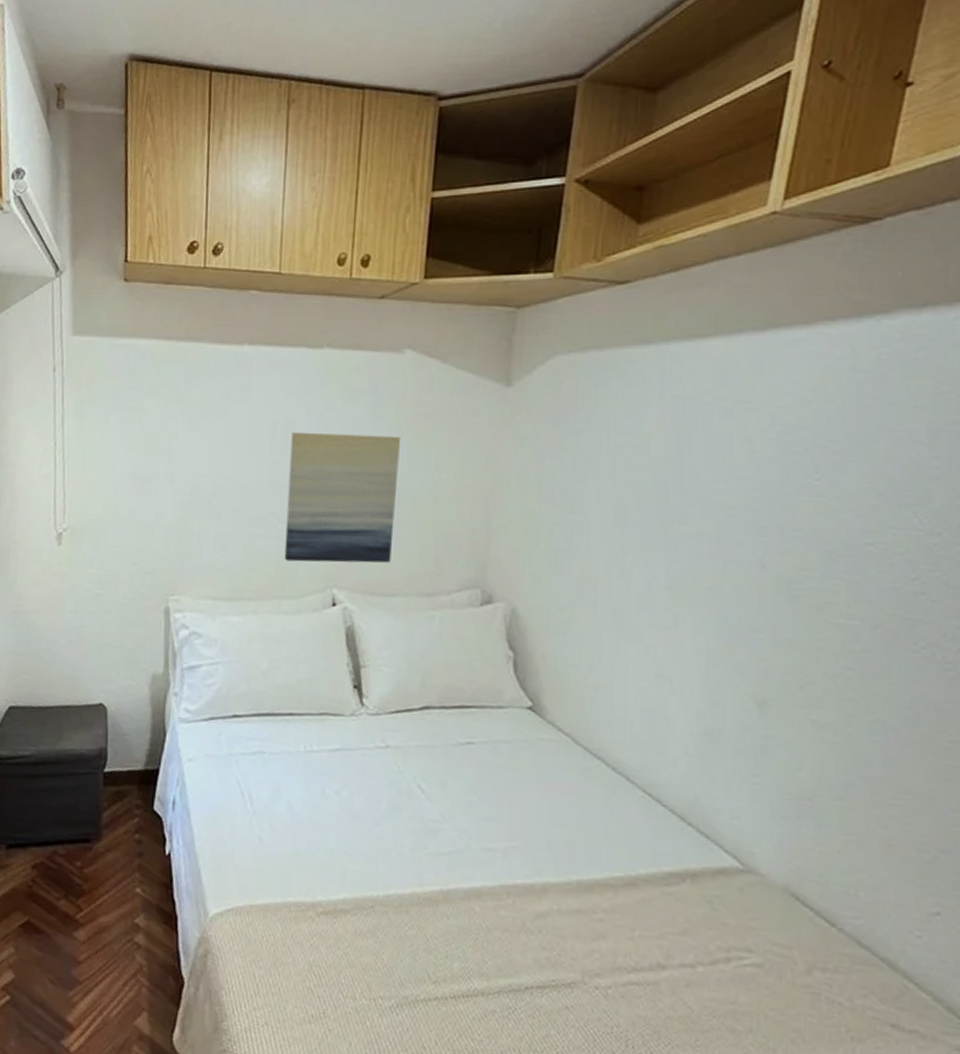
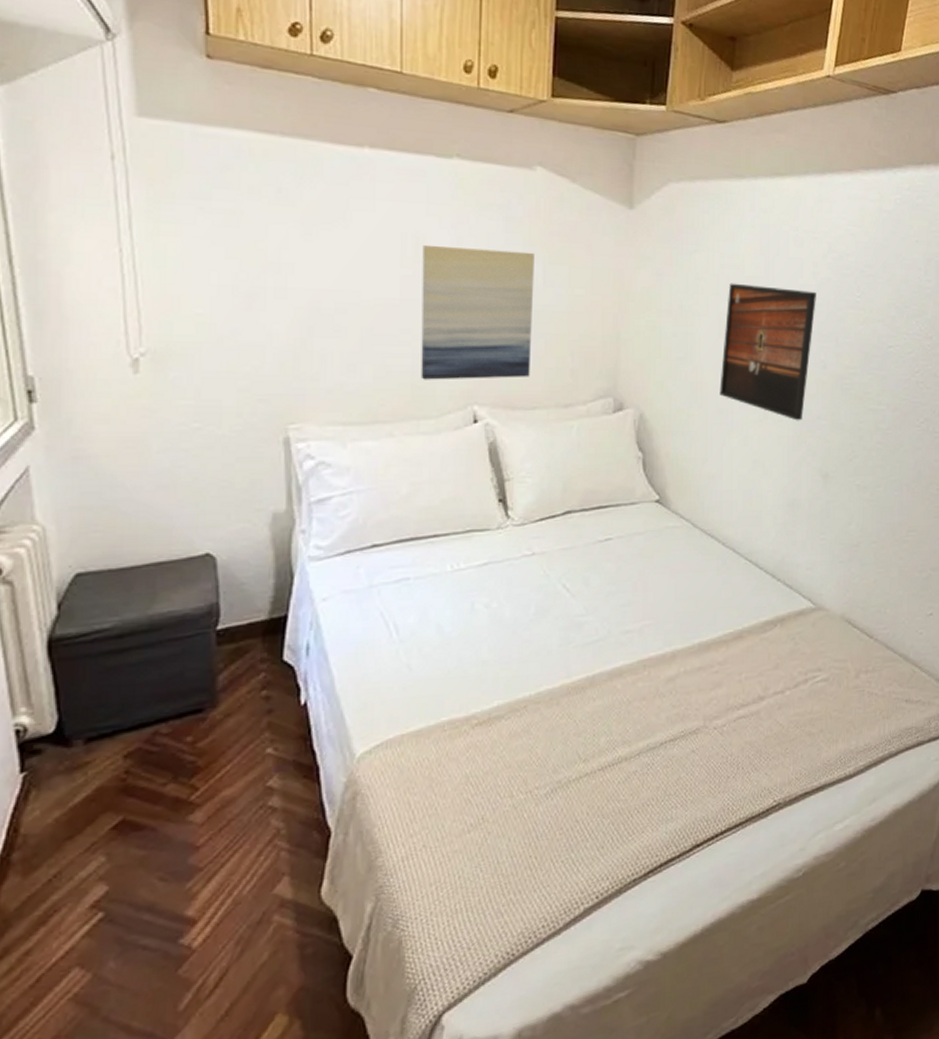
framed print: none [612,464,752,632] -> present [719,283,816,421]

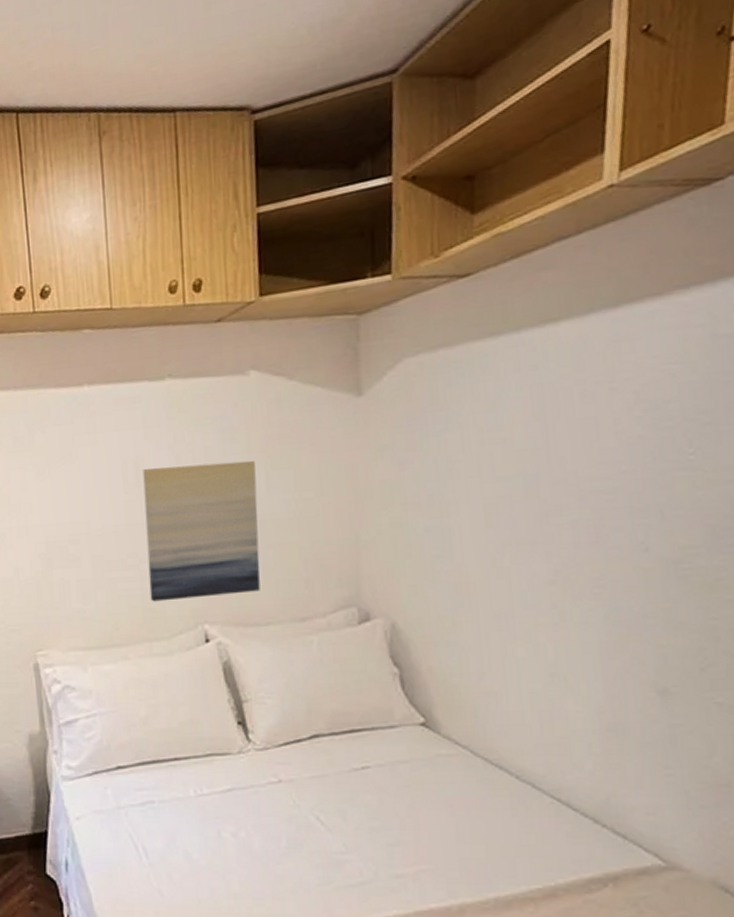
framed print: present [719,283,816,421] -> none [492,455,624,622]

